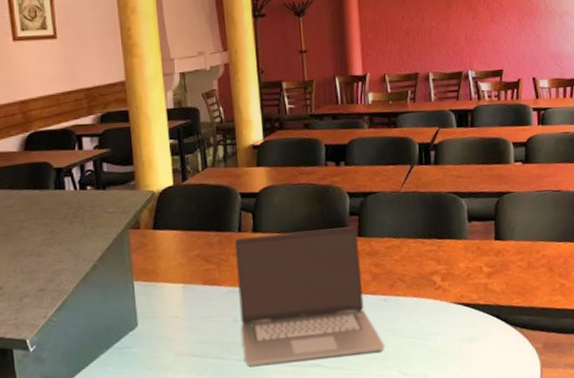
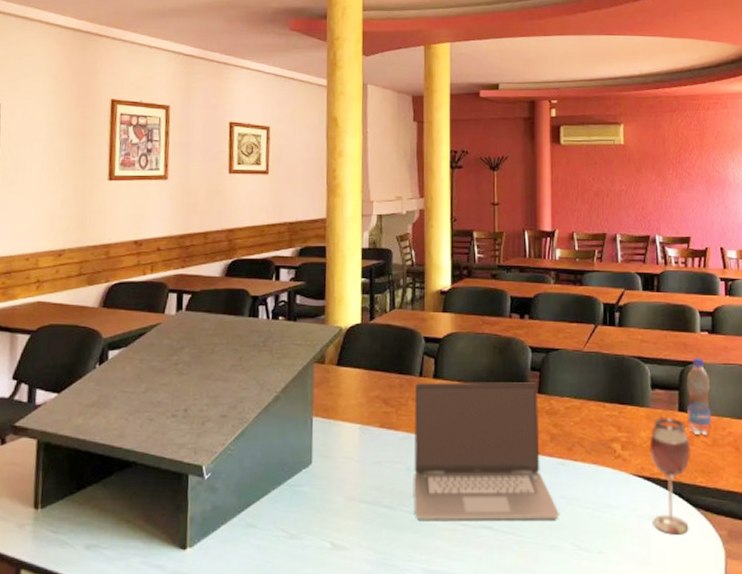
wineglass: none [467,247,507,352] -> present [649,417,690,535]
bottle: none [502,187,527,261] -> present [686,358,712,436]

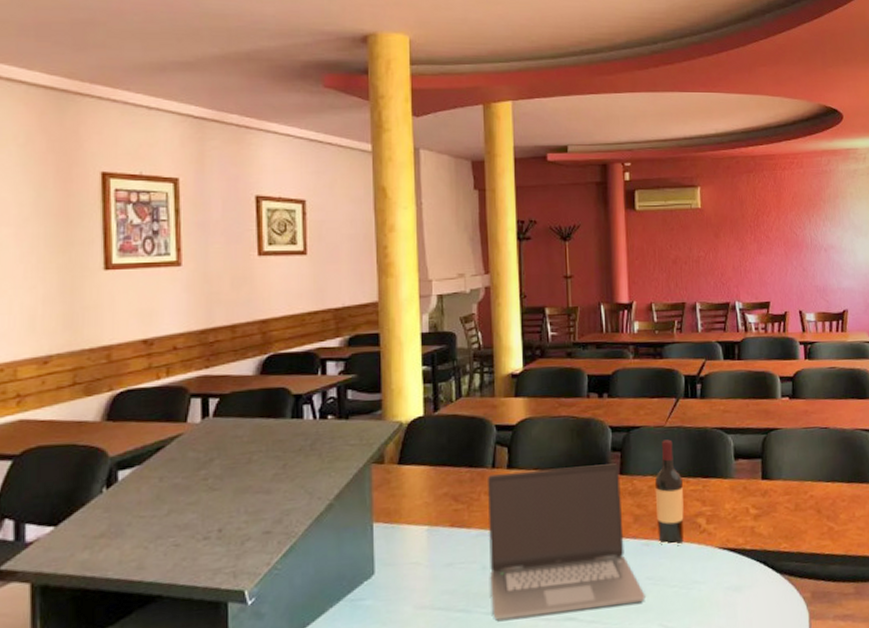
wine bottle: none [571,364,600,469] -> present [654,439,684,546]
wineglass: present [649,417,690,535] -> none [733,486,774,603]
bottle: present [686,358,712,436] -> none [769,424,794,502]

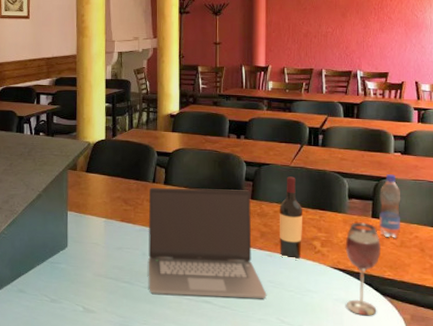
wineglass: none [733,486,774,603] -> present [345,222,380,316]
bottle: none [769,424,794,502] -> present [379,174,401,238]

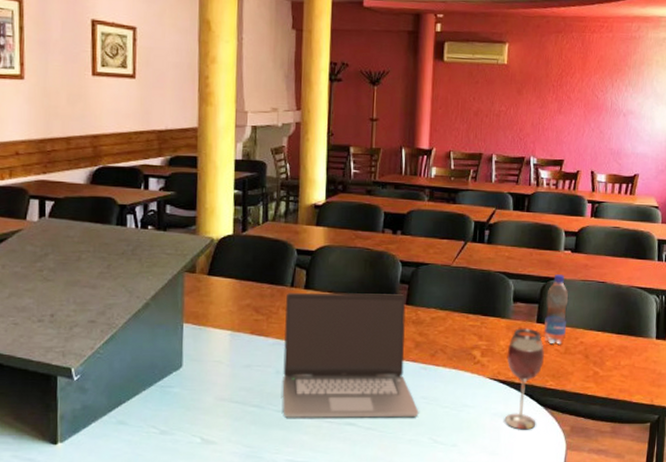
wine bottle: present [279,176,303,261] -> none [435,278,464,373]

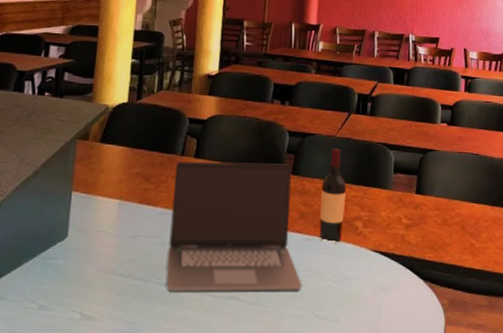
wine bottle: none [435,278,464,373] -> present [319,148,347,245]
wineglass: present [505,328,544,430] -> none [386,199,423,304]
bottle: present [544,274,569,345] -> none [423,146,446,216]

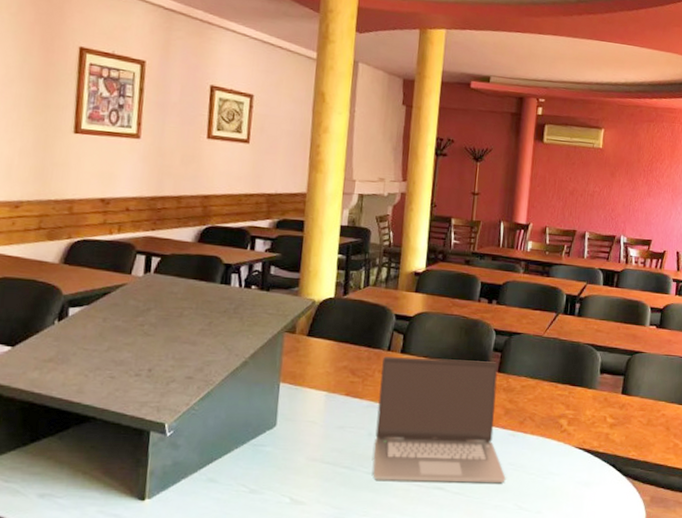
wine bottle: present [319,148,347,245] -> none [523,348,553,441]

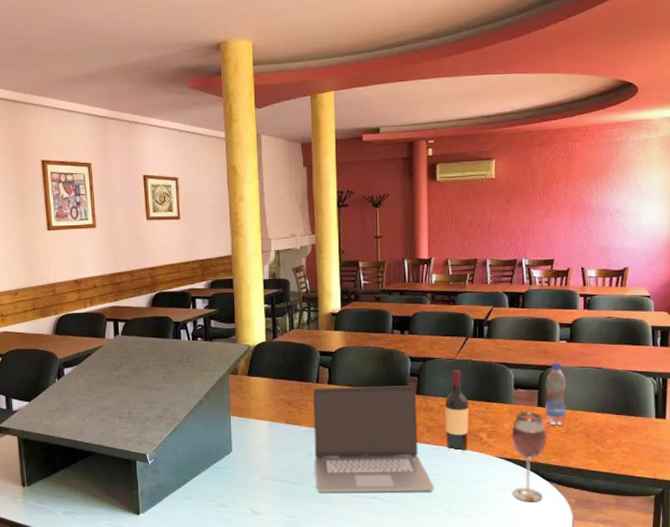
wine bottle: none [523,348,553,441] -> present [445,370,469,453]
wineglass: none [588,399,628,499] -> present [511,412,546,502]
bottle: none [628,348,653,416] -> present [545,362,567,426]

